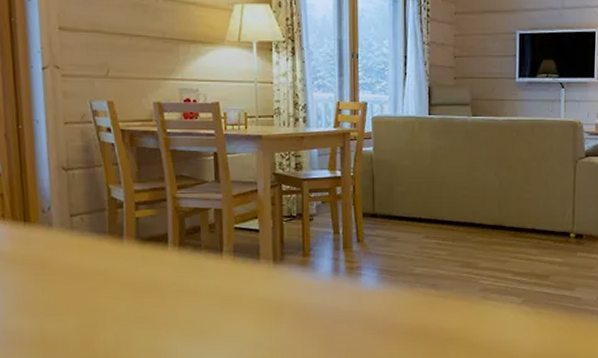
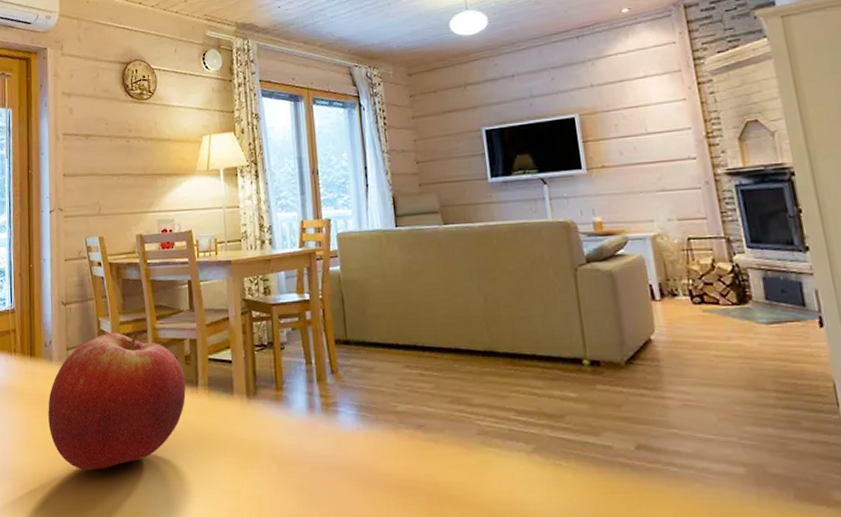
fruit: none [49,200,209,330] -> present [48,332,186,470]

